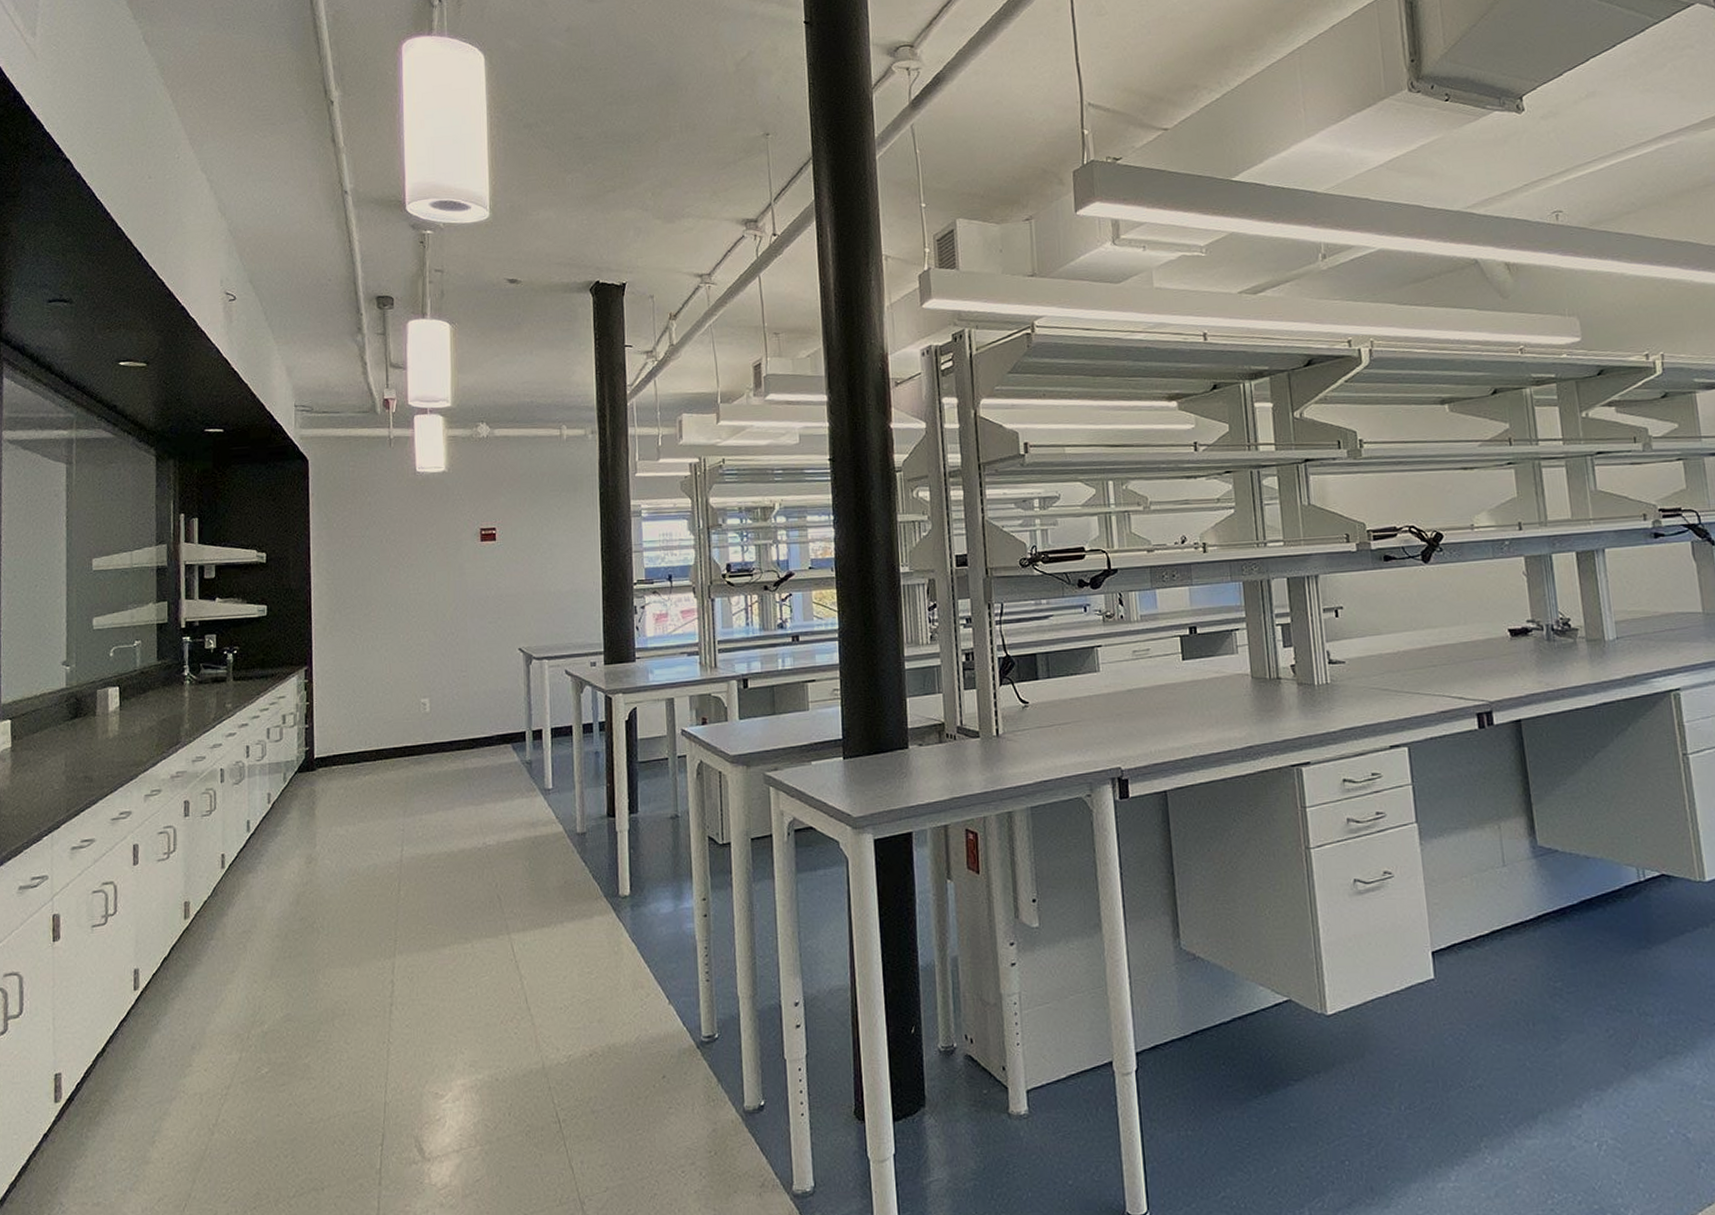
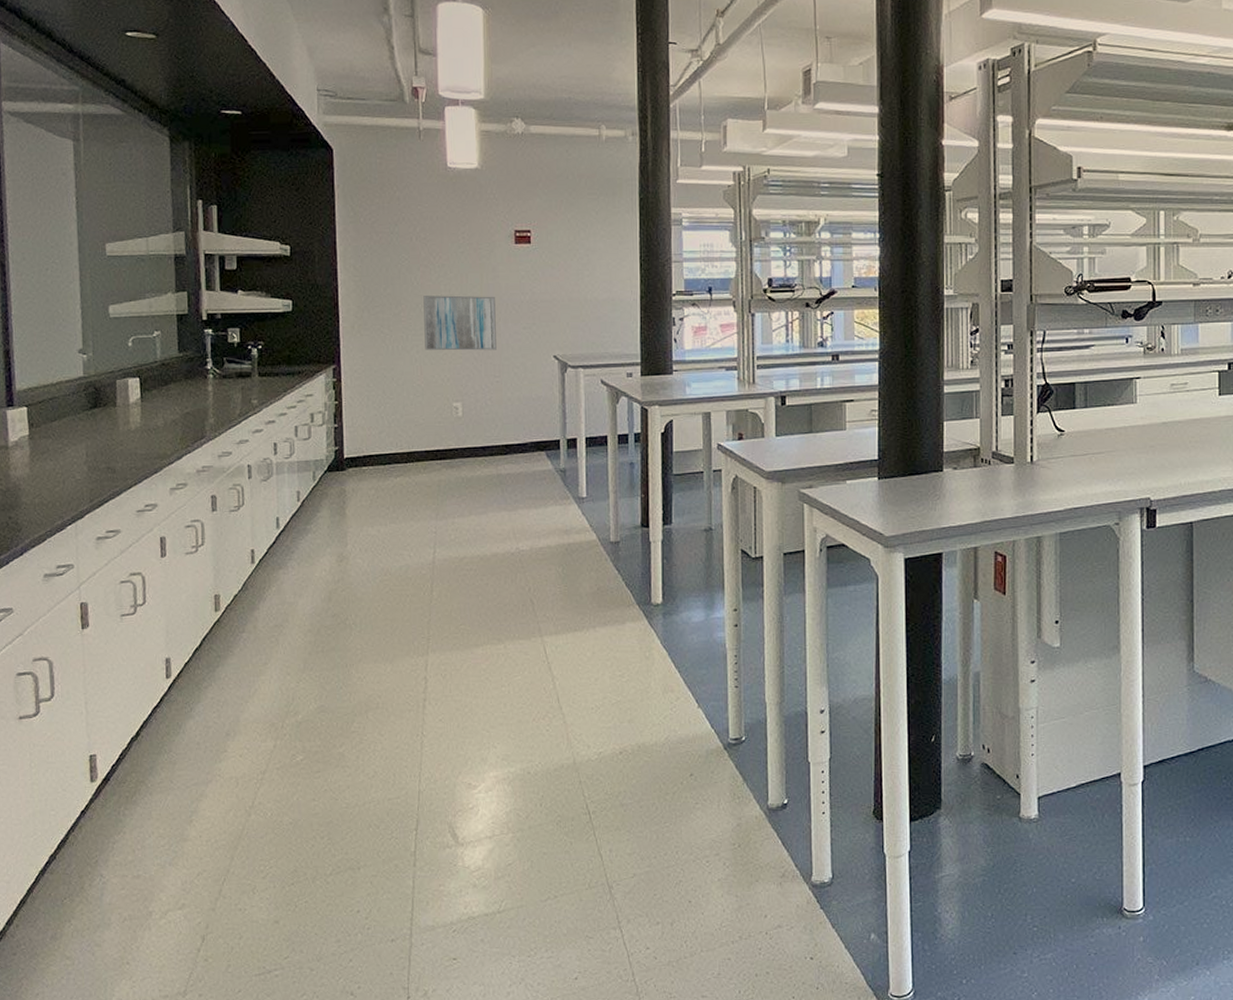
wall art: none [393,593,463,648] -> present [423,295,497,351]

